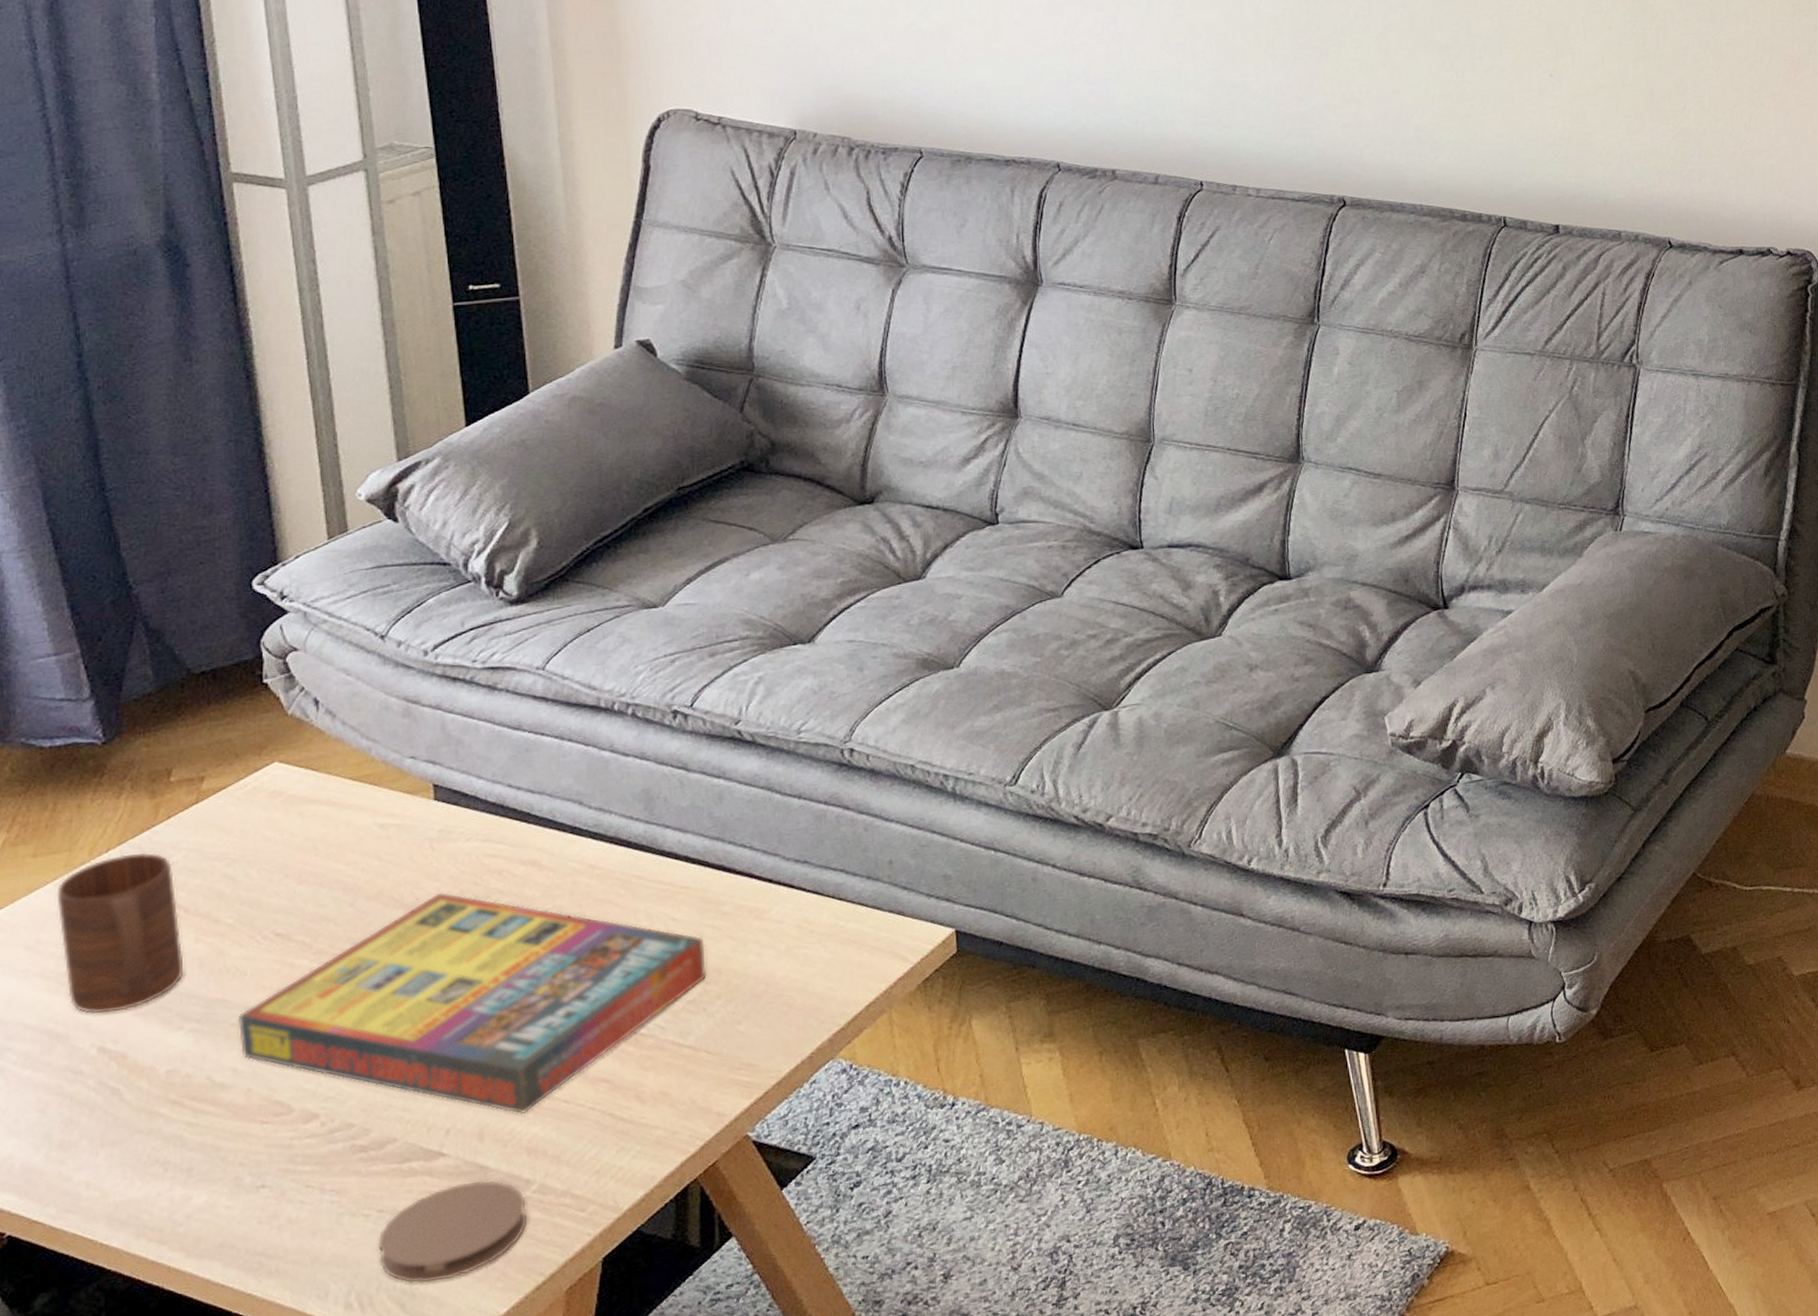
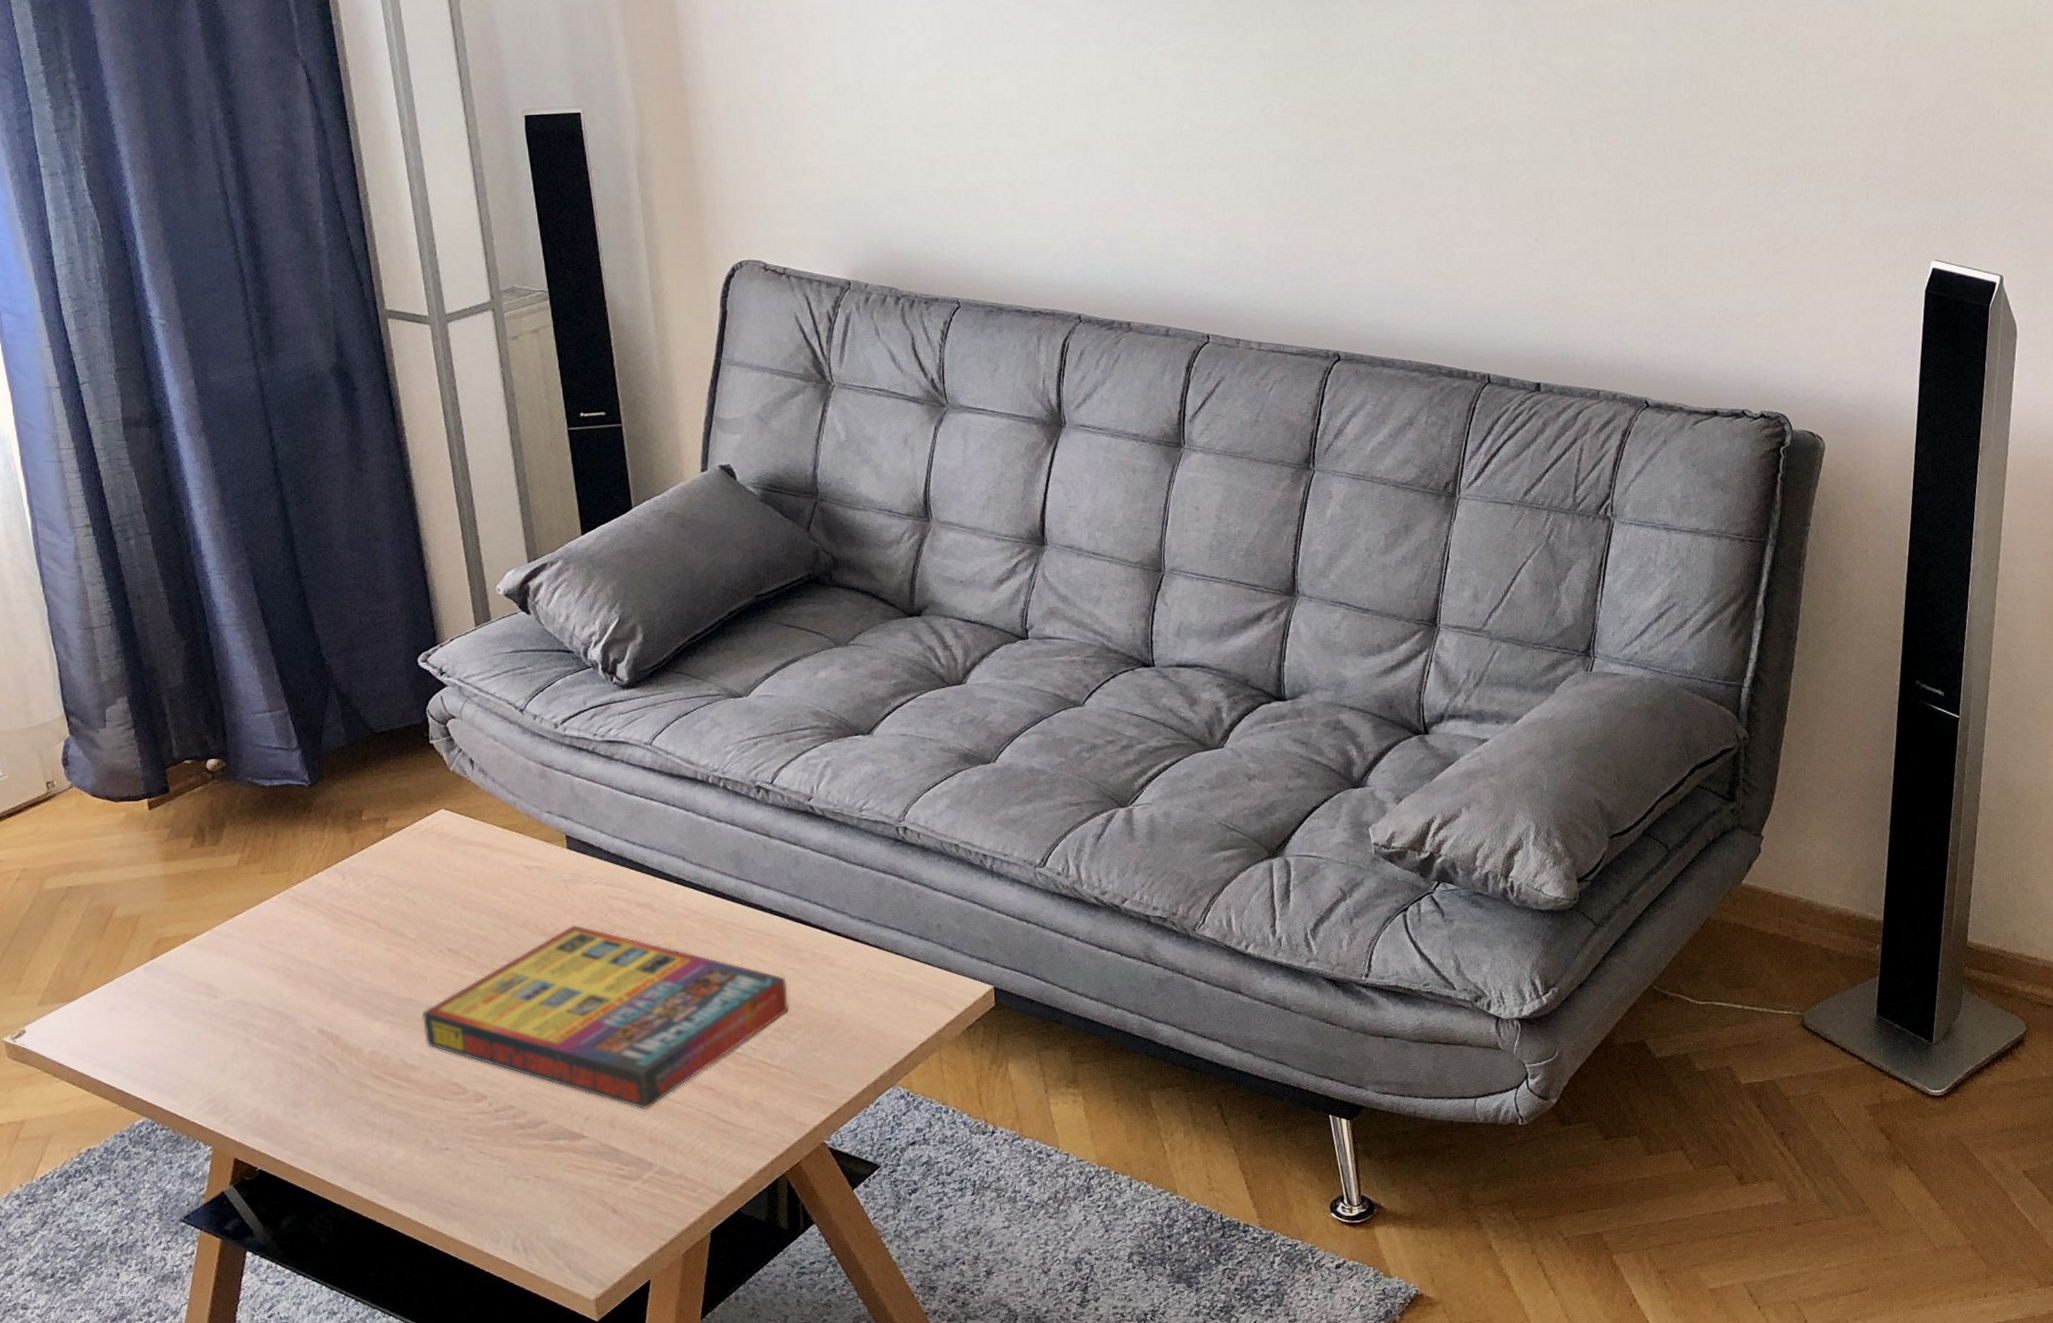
cup: present [57,852,184,1013] -> none [281,876,380,1002]
coaster: present [378,1180,528,1284] -> none [536,1160,651,1237]

